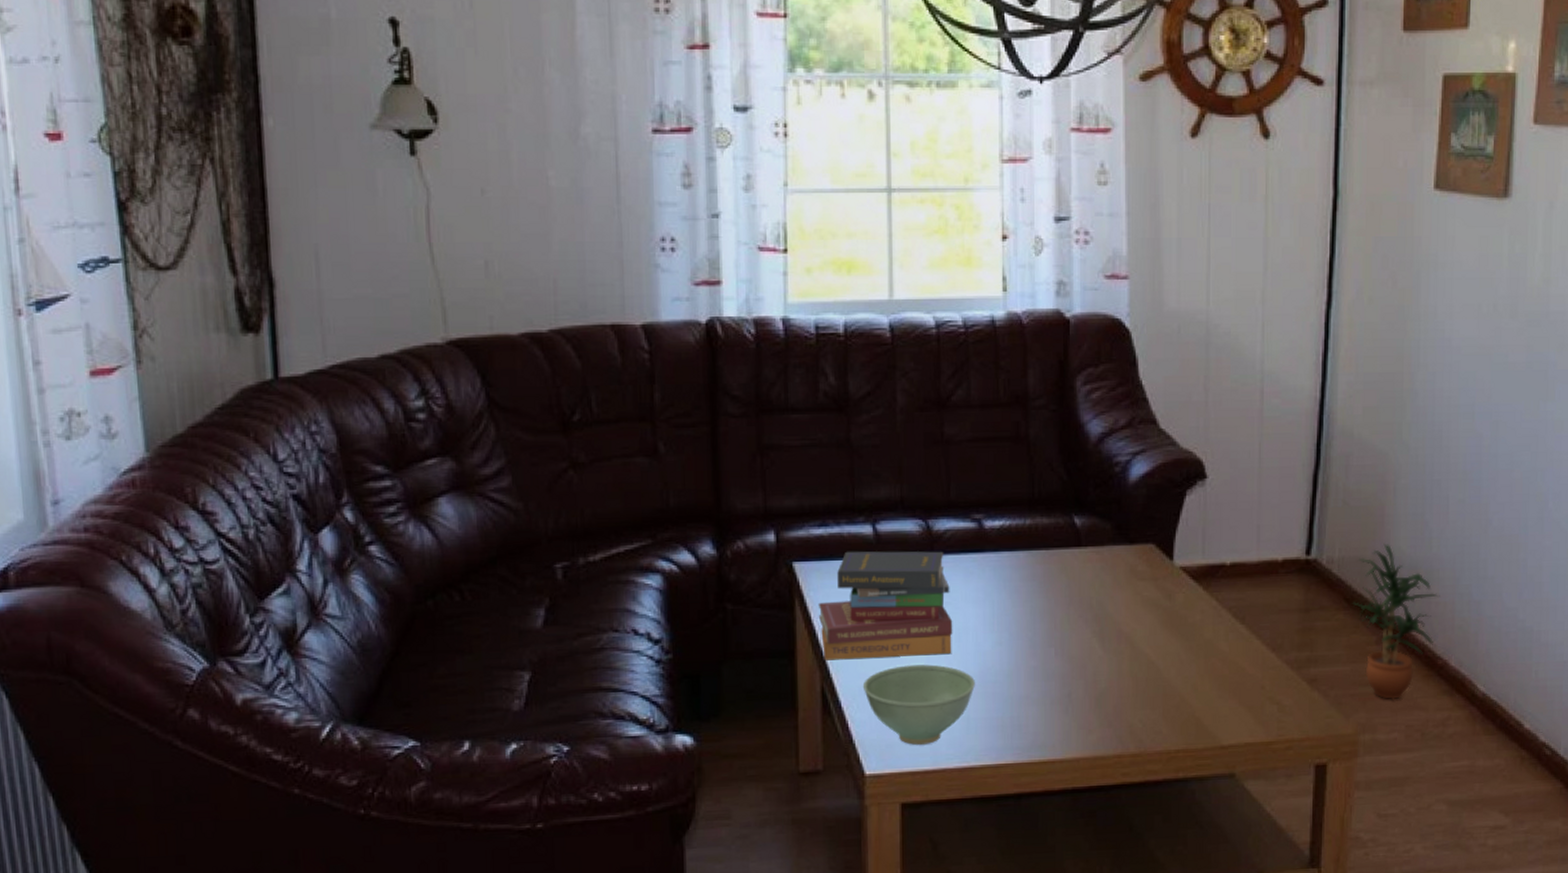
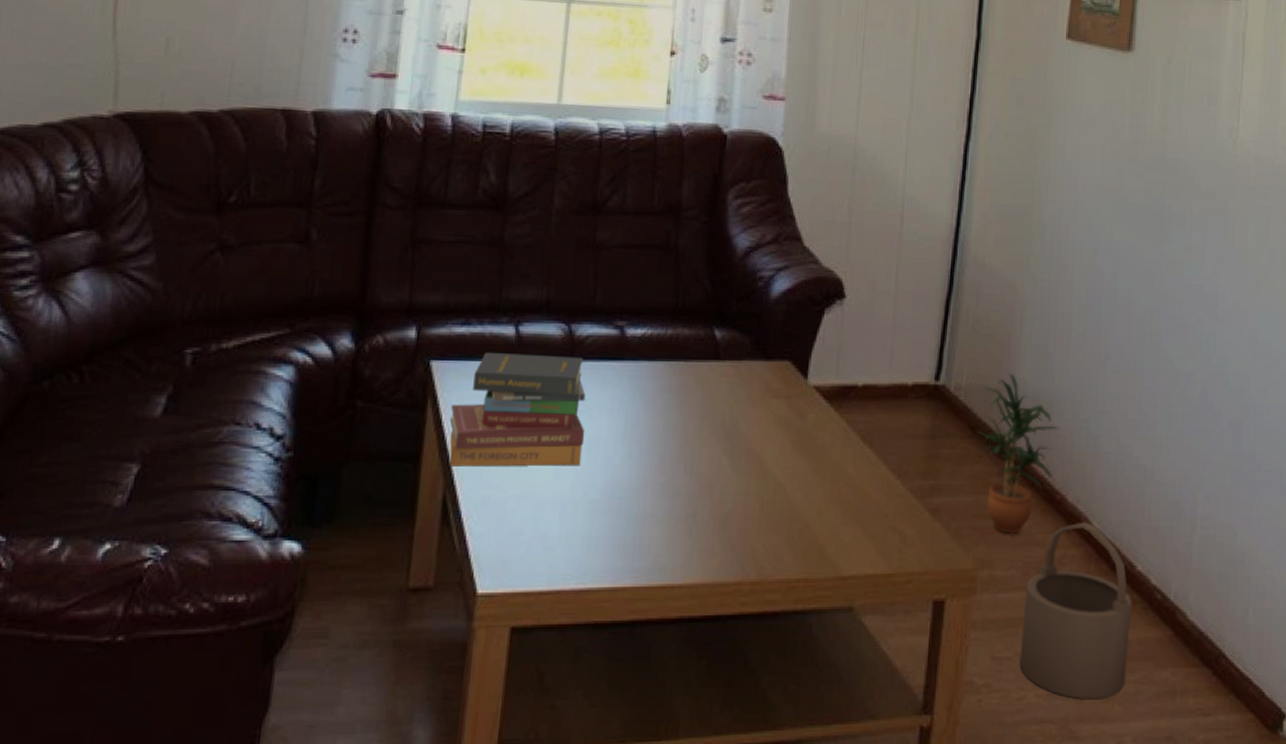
bowl: present [862,664,975,745] -> none [485,475,601,562]
wooden bucket: none [1405,685,1520,850] -> present [1019,522,1132,700]

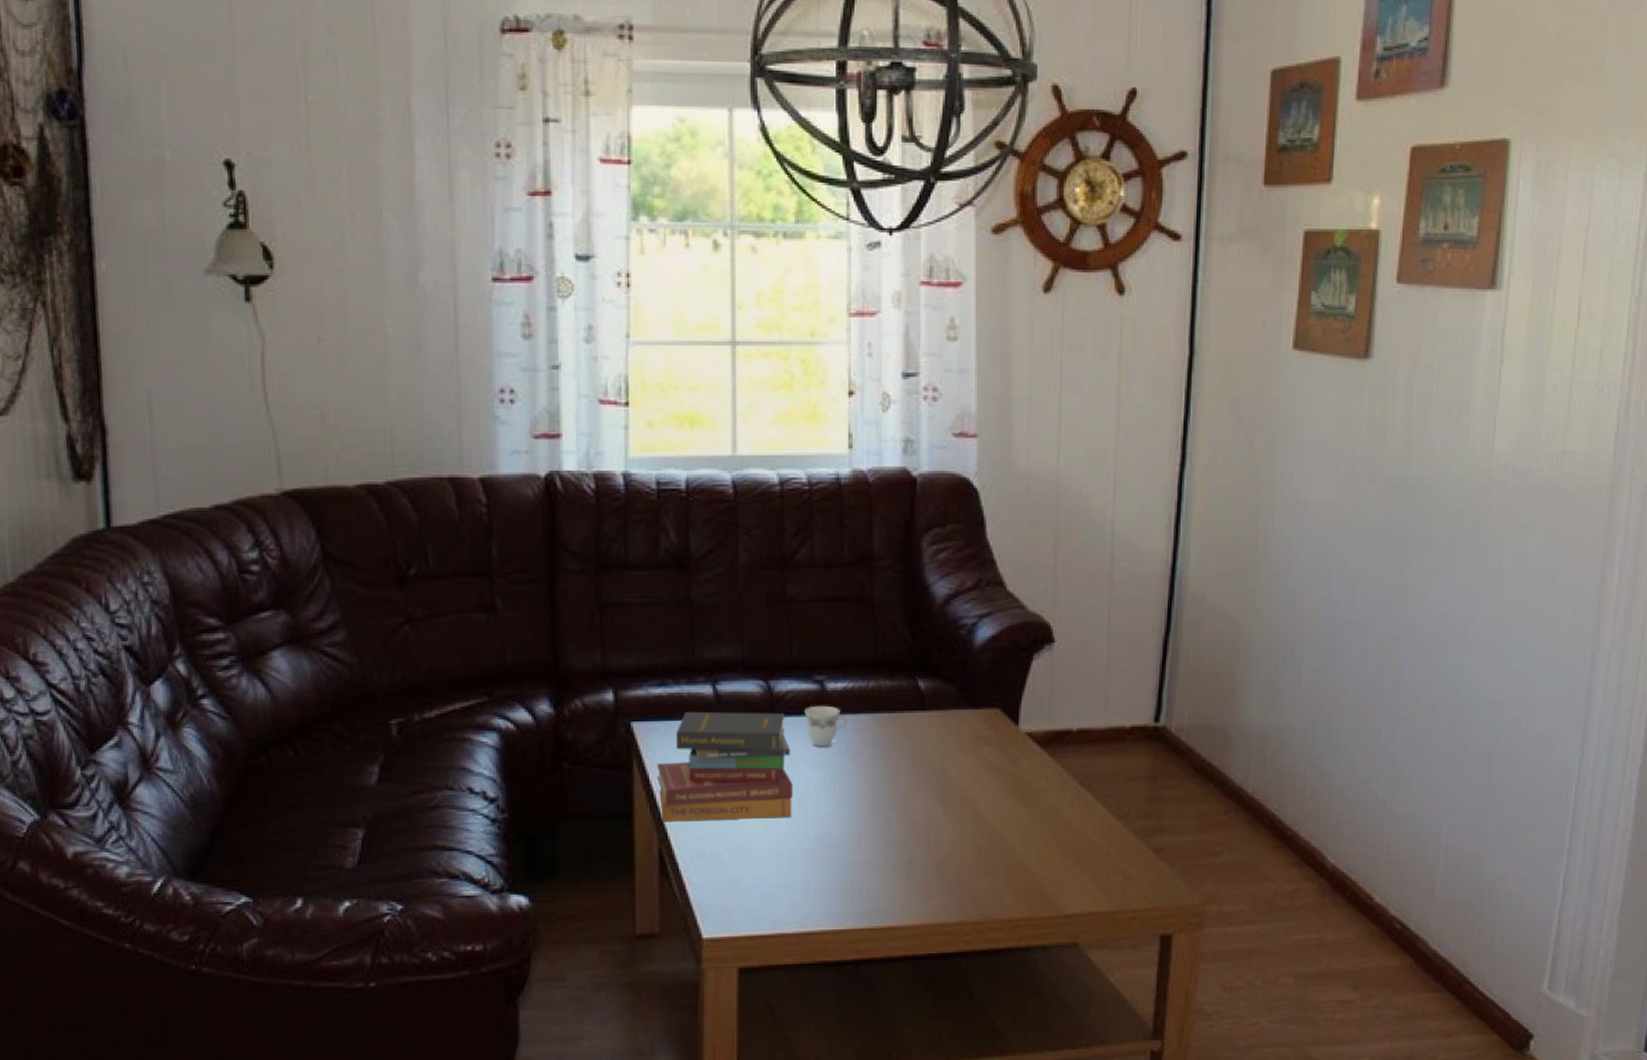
teacup: none [602,351,644,393] -> present [804,705,847,746]
potted plant: present [977,372,1060,535] -> none [1201,711,1291,871]
wooden bucket: present [1019,522,1132,700] -> none [1251,856,1370,1024]

